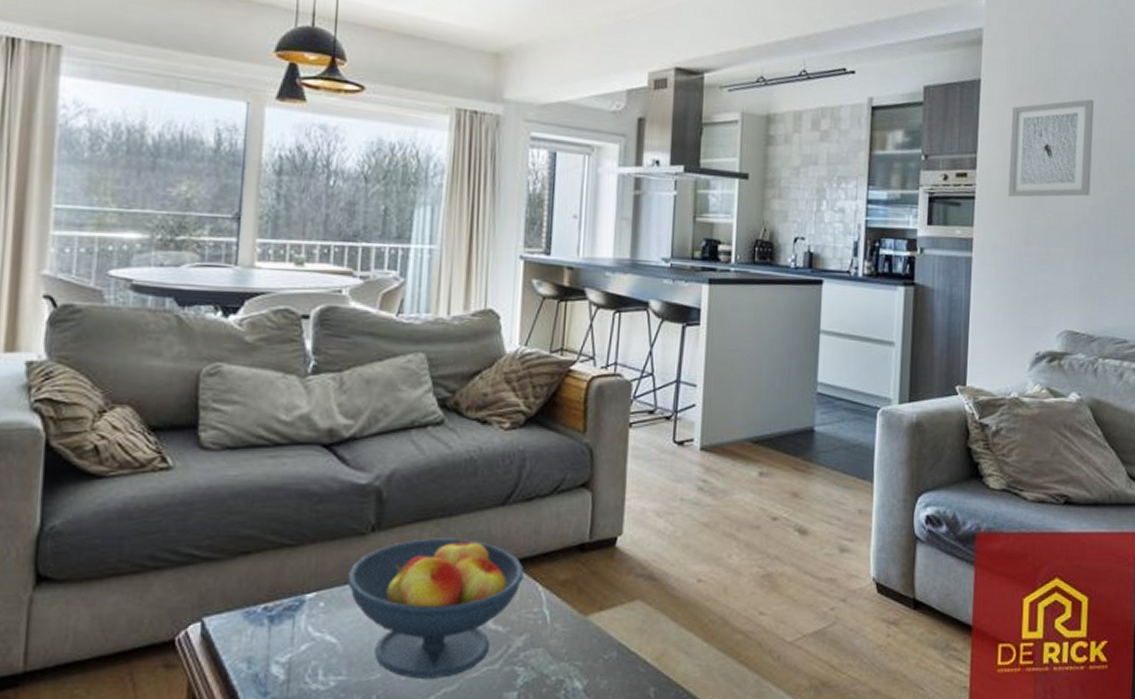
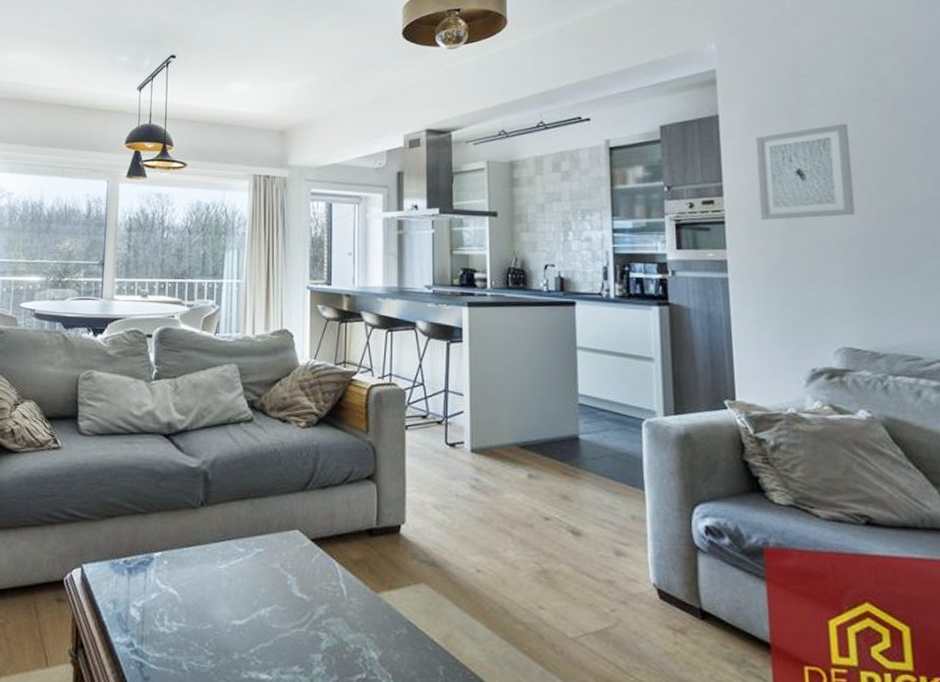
fruit bowl: present [347,535,524,679] -> none [183,513,322,635]

